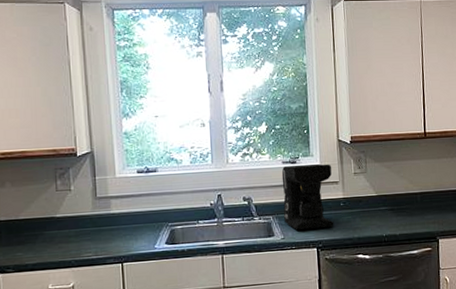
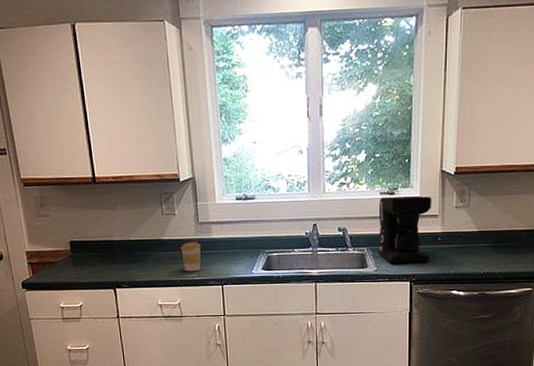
coffee cup: none [76,217,99,251] -> present [181,241,201,272]

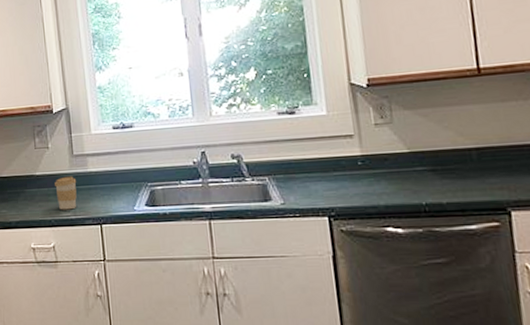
coffee maker: present [378,196,431,262] -> none [277,113,351,193]

